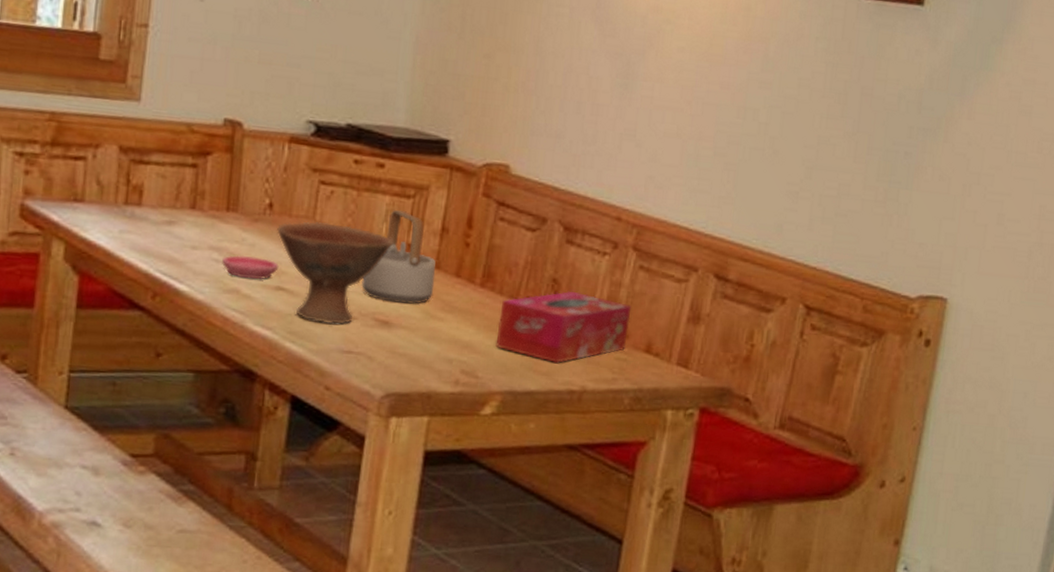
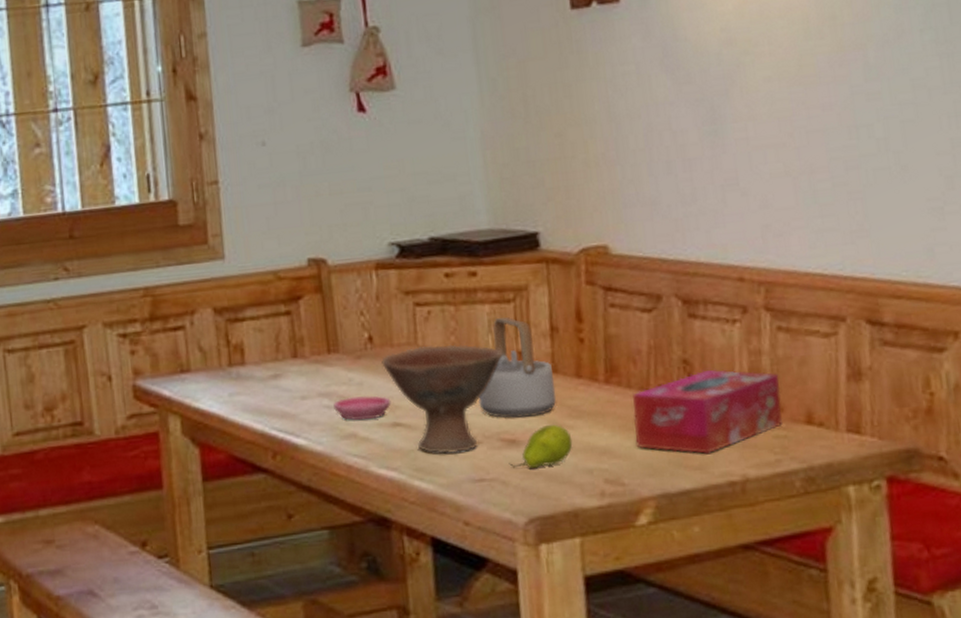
fruit: none [378,313,440,351] -> present [509,424,573,469]

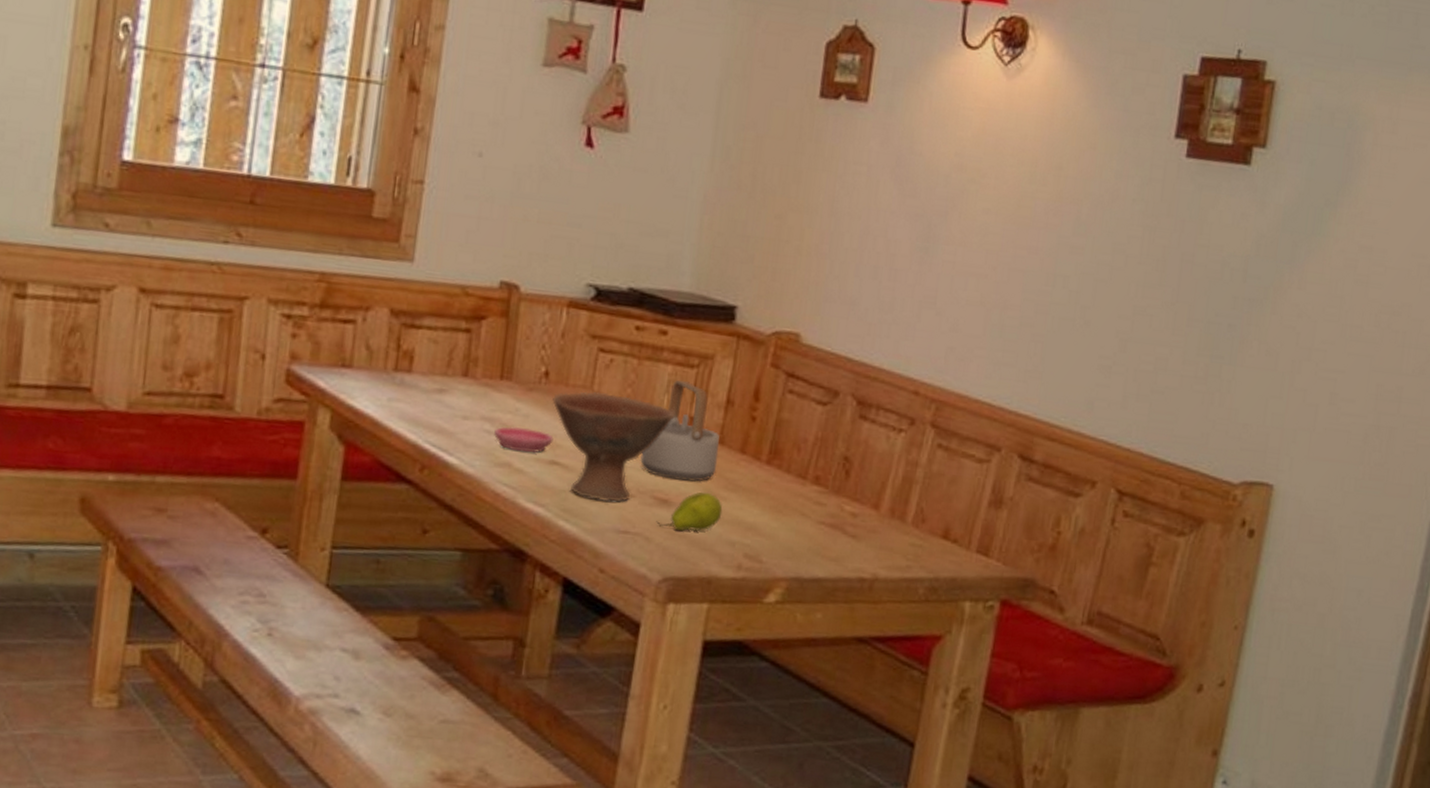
tissue box: present [633,369,783,454] -> none [781,470,929,548]

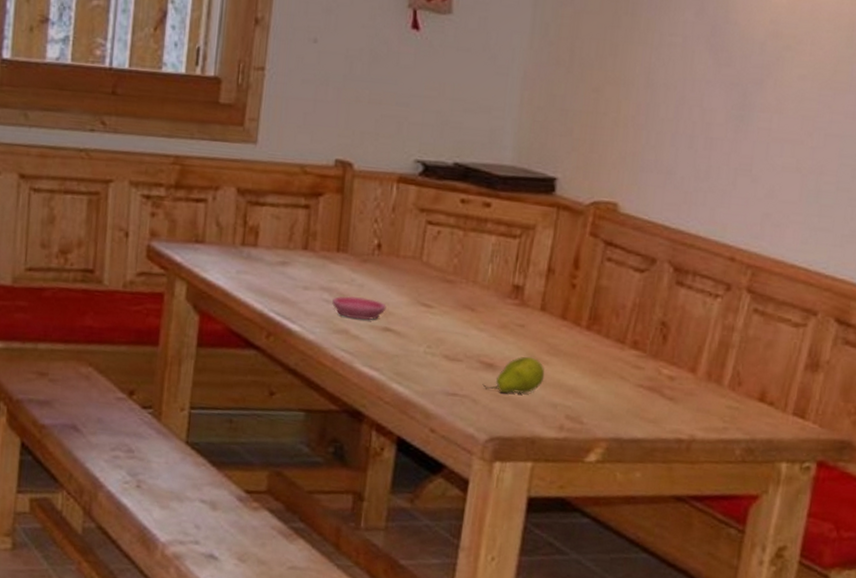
bowl: present [552,391,676,503] -> none [385,262,499,367]
teapot: present [640,380,720,482] -> none [467,250,541,347]

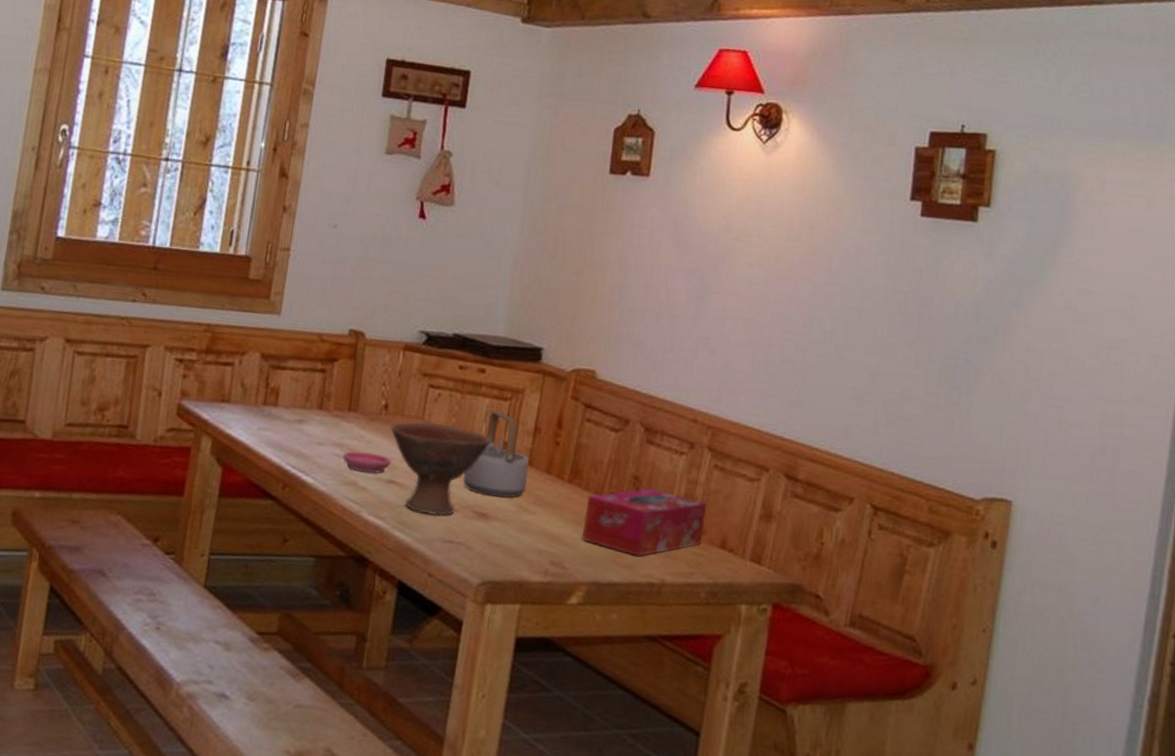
bowl: none [385,262,499,367] -> present [390,421,492,516]
teapot: none [467,250,541,347] -> present [463,411,529,498]
fruit: present [482,356,545,394] -> none [476,507,532,542]
tissue box: none [601,335,745,410] -> present [582,488,707,556]

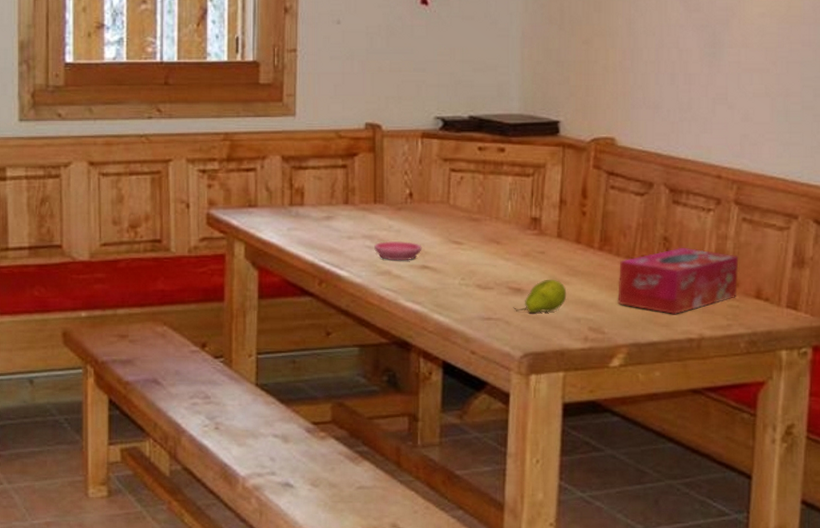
bowl: present [390,421,492,516] -> none [418,205,519,296]
teapot: present [463,411,529,498] -> none [494,188,558,271]
fruit: none [476,507,532,542] -> present [513,279,567,314]

